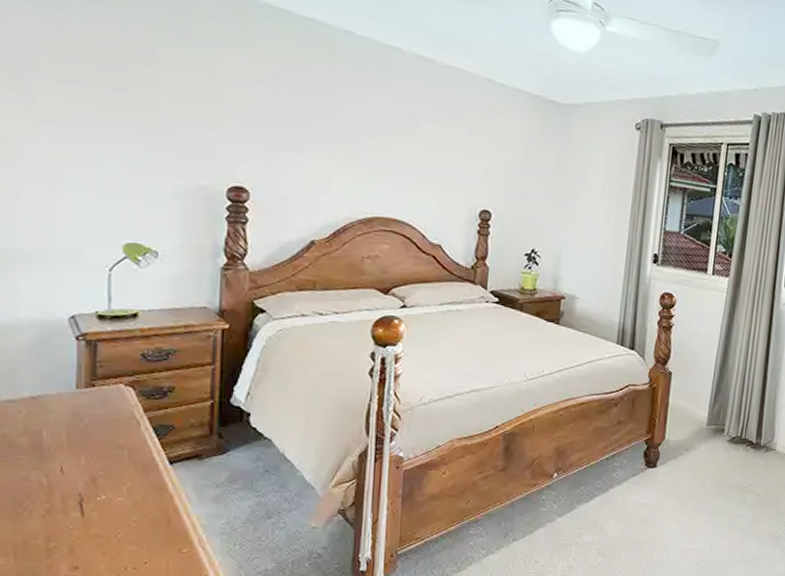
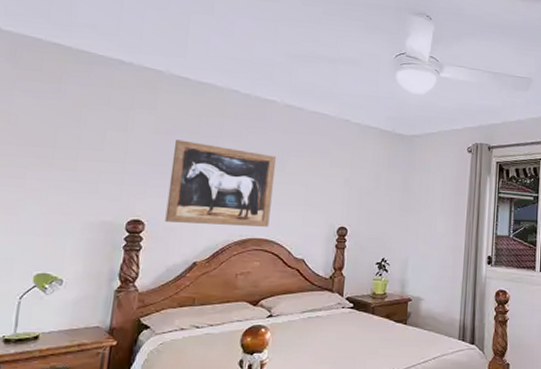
wall art: none [273,90,403,205] -> present [165,139,276,227]

